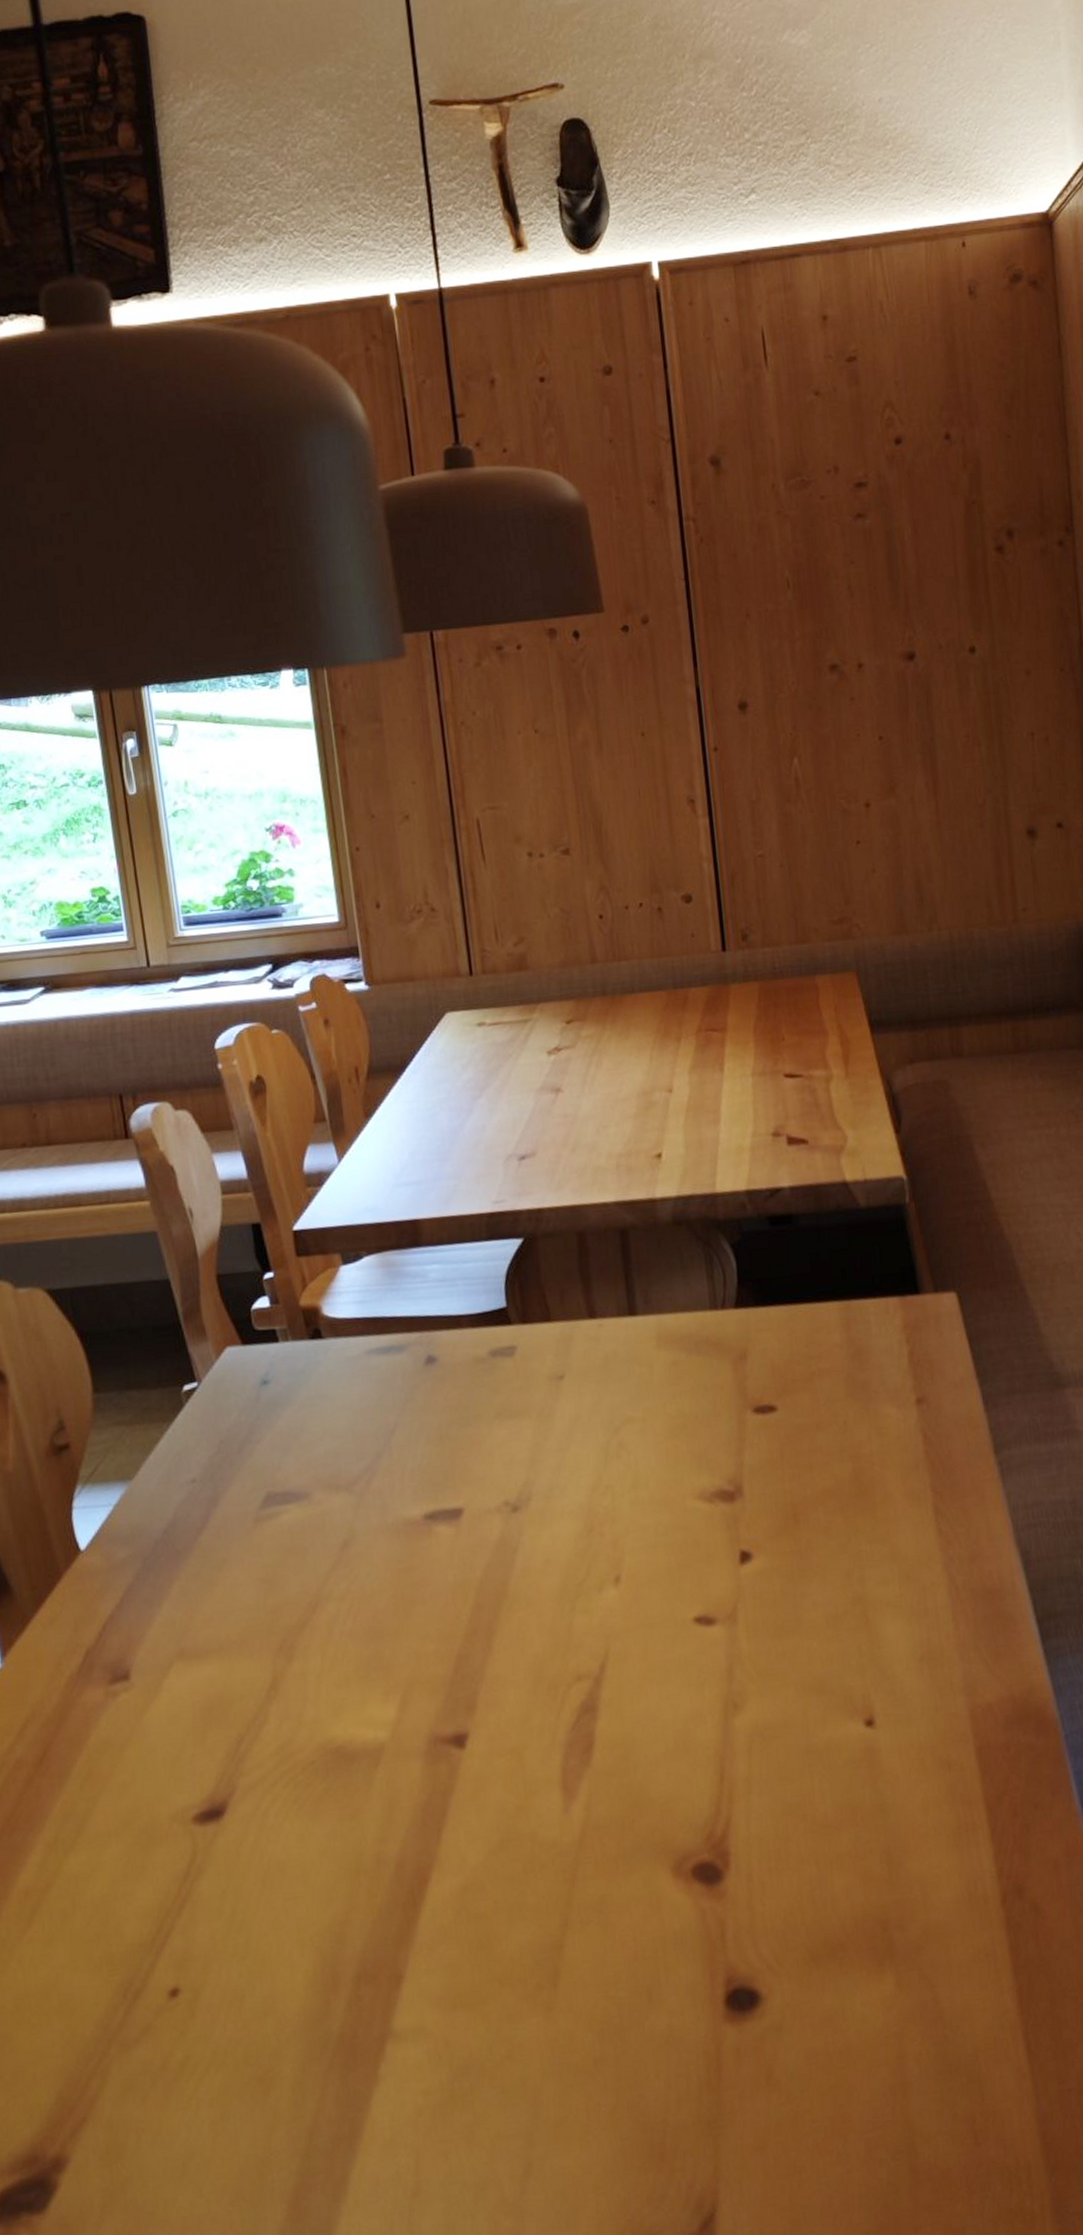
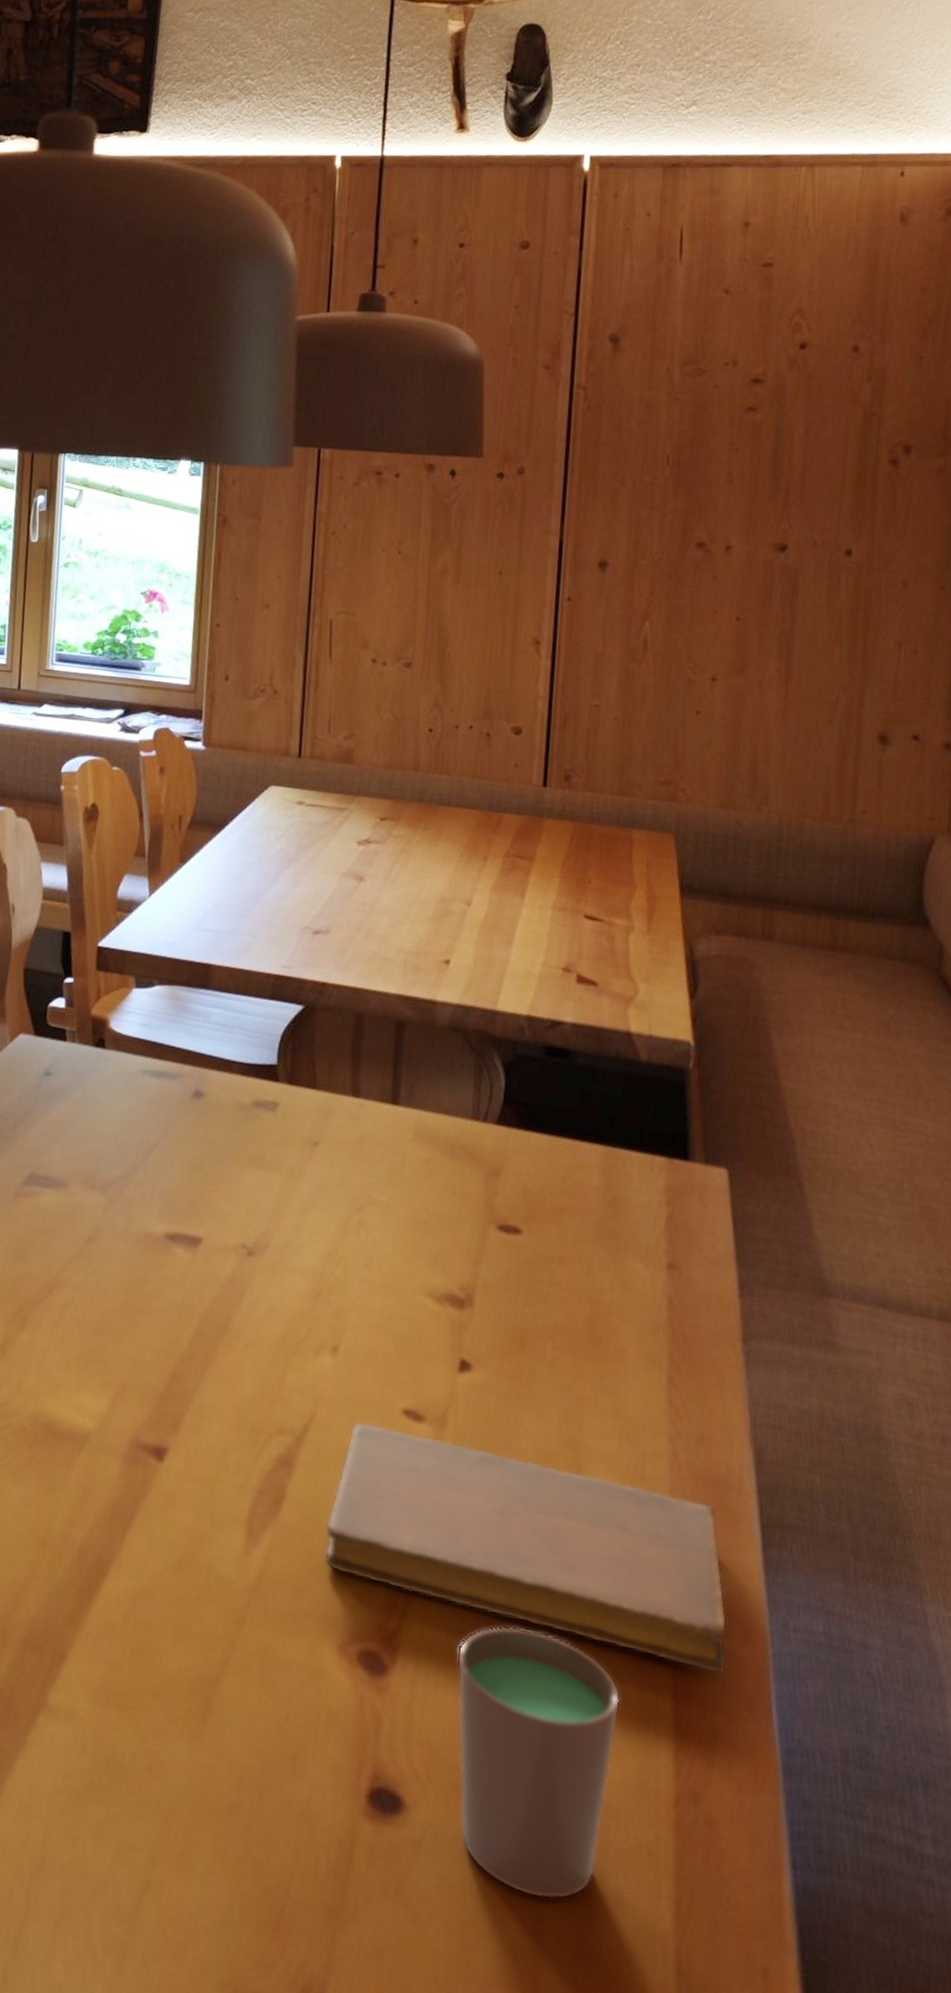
notebook: none [639,1616,1027,1798] -> present [325,1422,727,1674]
cup: none [785,1787,943,2037] -> present [457,1626,621,1900]

